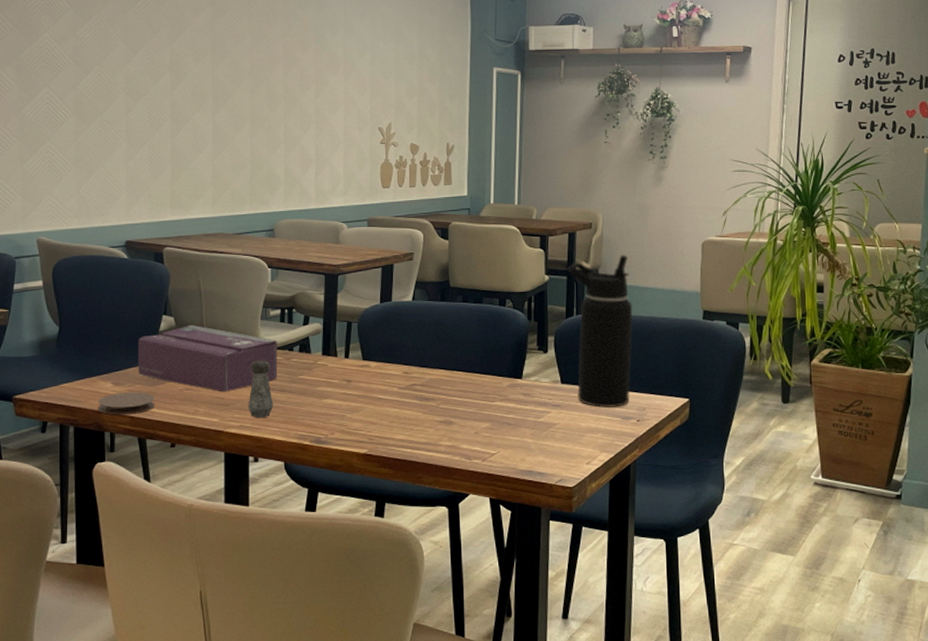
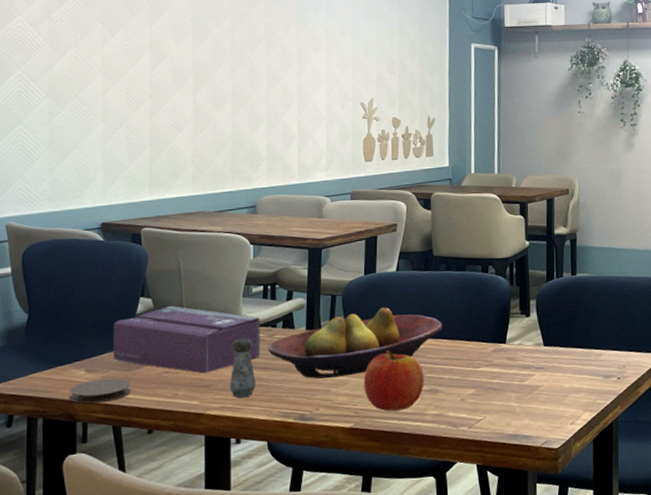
fruit bowl: none [285,336,458,404] -> present [268,307,443,379]
fruit: none [378,379,438,440] -> present [363,350,424,412]
water bottle: present [567,255,633,409] -> none [546,218,611,368]

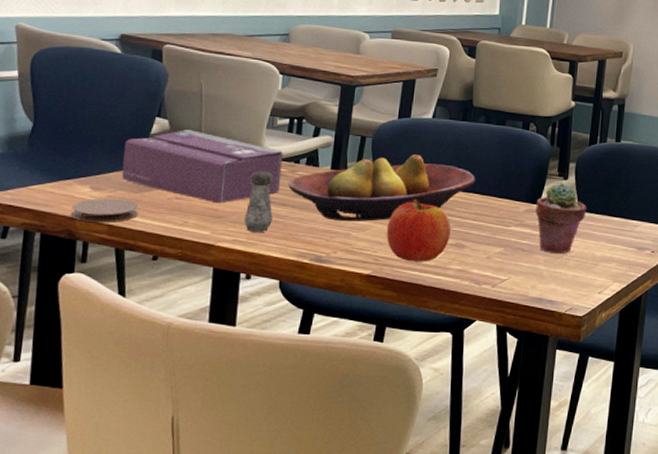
potted succulent: none [502,320,551,390] -> present [535,183,587,253]

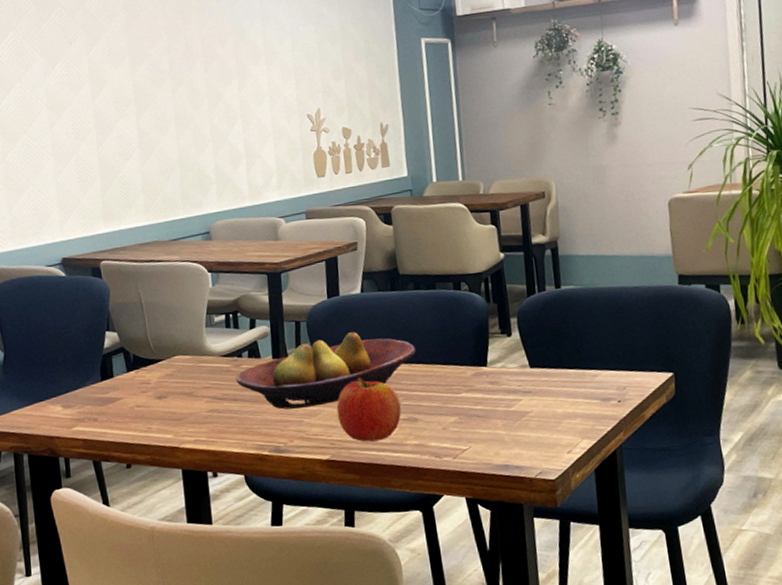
coaster: present [71,198,139,223] -> none [50,413,107,440]
tissue box: present [122,130,283,204] -> none [83,339,229,407]
salt shaker: present [244,171,273,232] -> none [200,369,227,430]
potted succulent: present [535,183,587,253] -> none [482,340,538,416]

